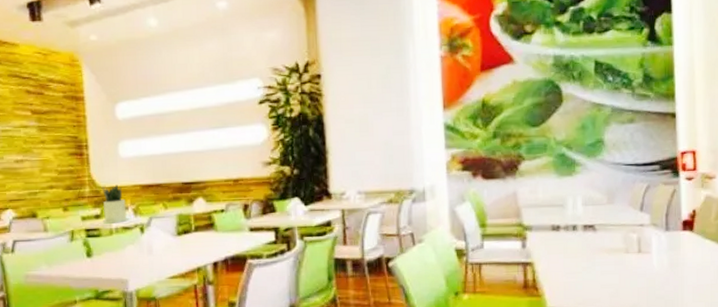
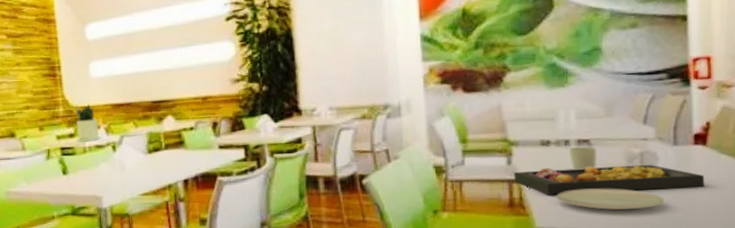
food tray: none [528,248,692,277] -> present [513,164,705,195]
plate: none [565,270,659,292] -> present [556,188,665,211]
cup: none [577,231,601,253] -> present [569,146,598,170]

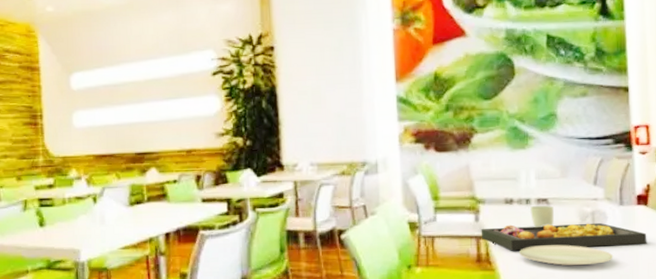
planter: present [74,104,102,142] -> none [55,154,82,194]

